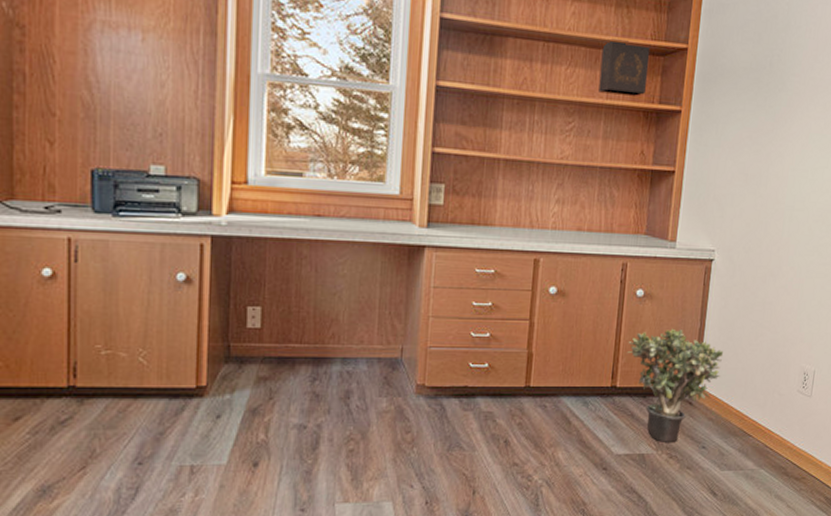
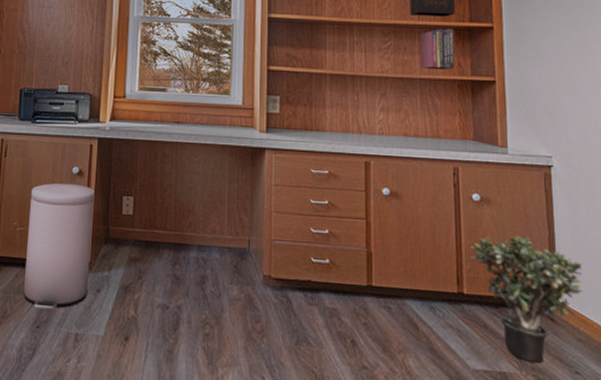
pedal bin: none [116,293,209,444] -> present [22,183,95,311]
books: none [603,109,642,158] -> present [420,28,455,70]

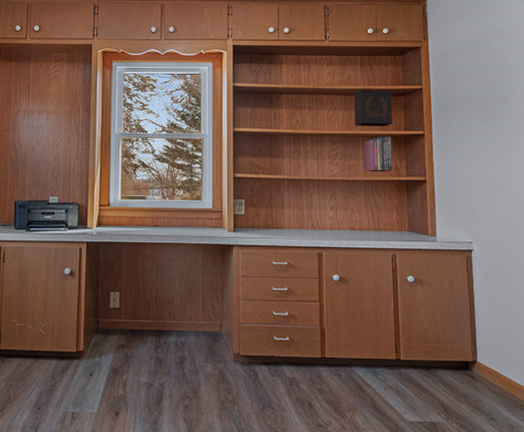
pedal bin: present [22,183,95,311] -> none [24,283,85,394]
potted plant: present [470,235,583,363] -> none [406,309,497,412]

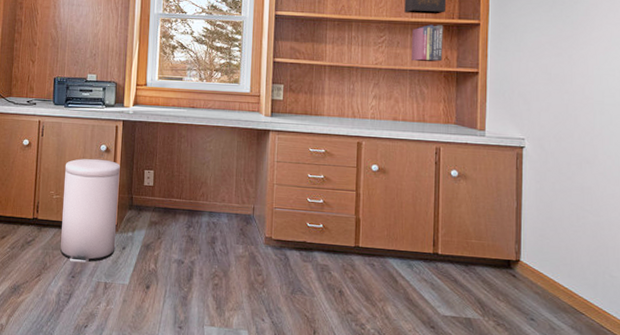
pedal bin: none [24,283,85,394] -> present [59,158,120,264]

